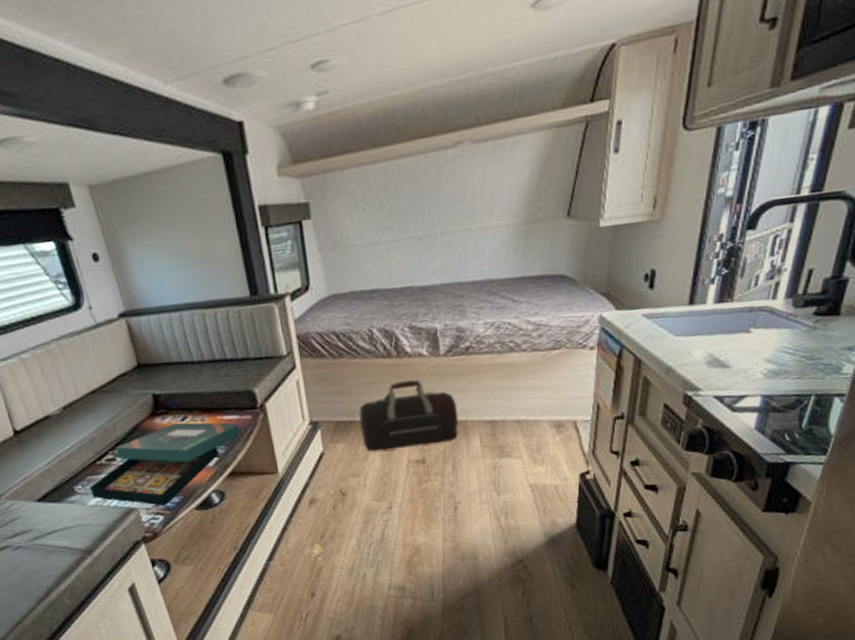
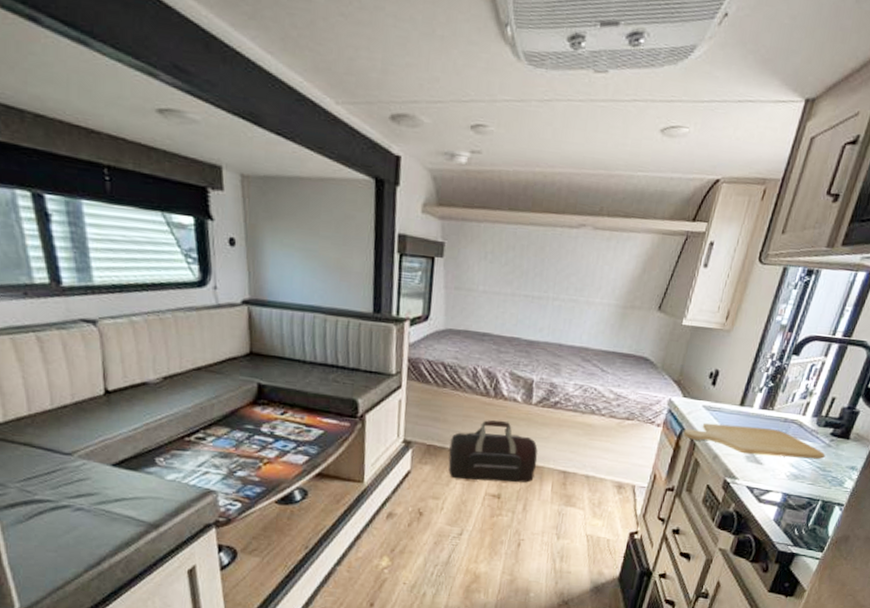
board game: present [89,423,240,506] -> none [171,416,336,493]
chopping board: none [624,322,811,359] -> present [683,422,826,459]

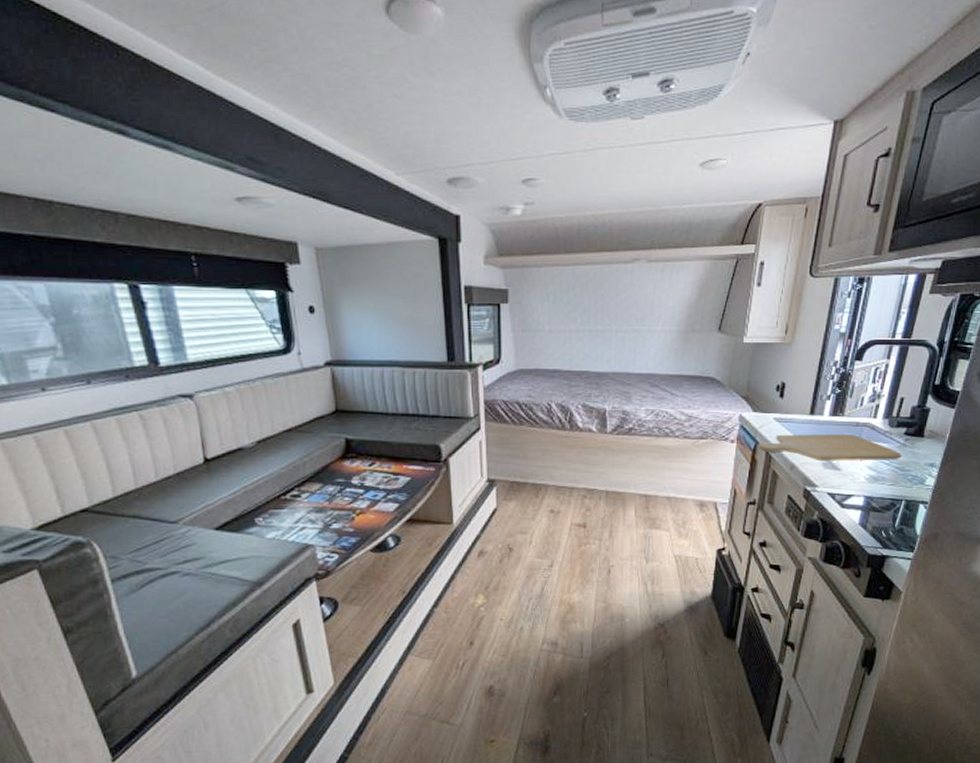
duffel bag: present [448,420,538,483] -> none [532,451,618,512]

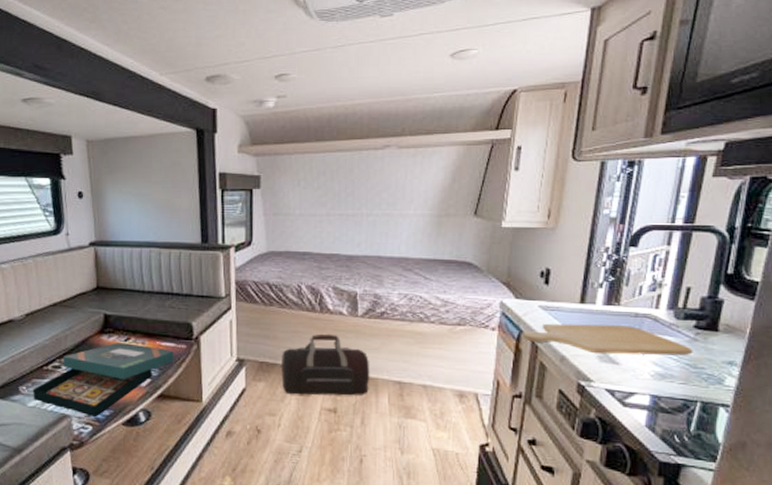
board game: none [270,468,422,544] -> present [32,343,174,417]
duffel bag: none [532,451,618,512] -> present [281,334,370,396]

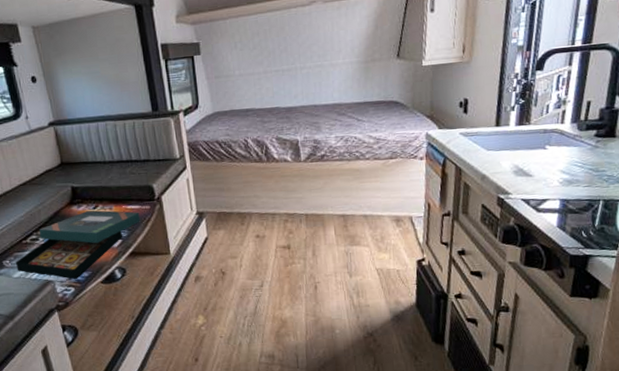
duffel bag: present [281,334,370,396] -> none [236,180,317,237]
chopping board: present [523,323,693,356] -> none [447,141,595,169]

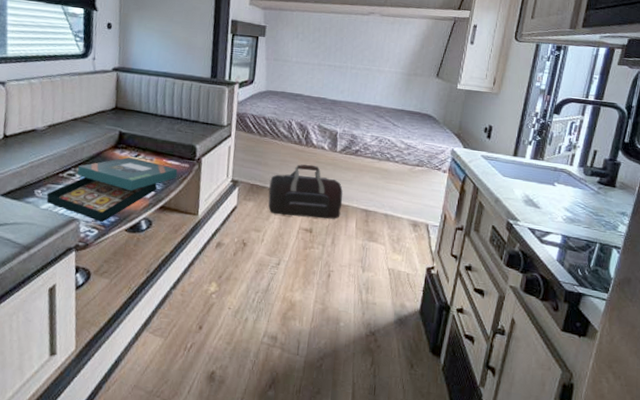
duffel bag: none [236,180,317,237] -> present [268,164,343,219]

